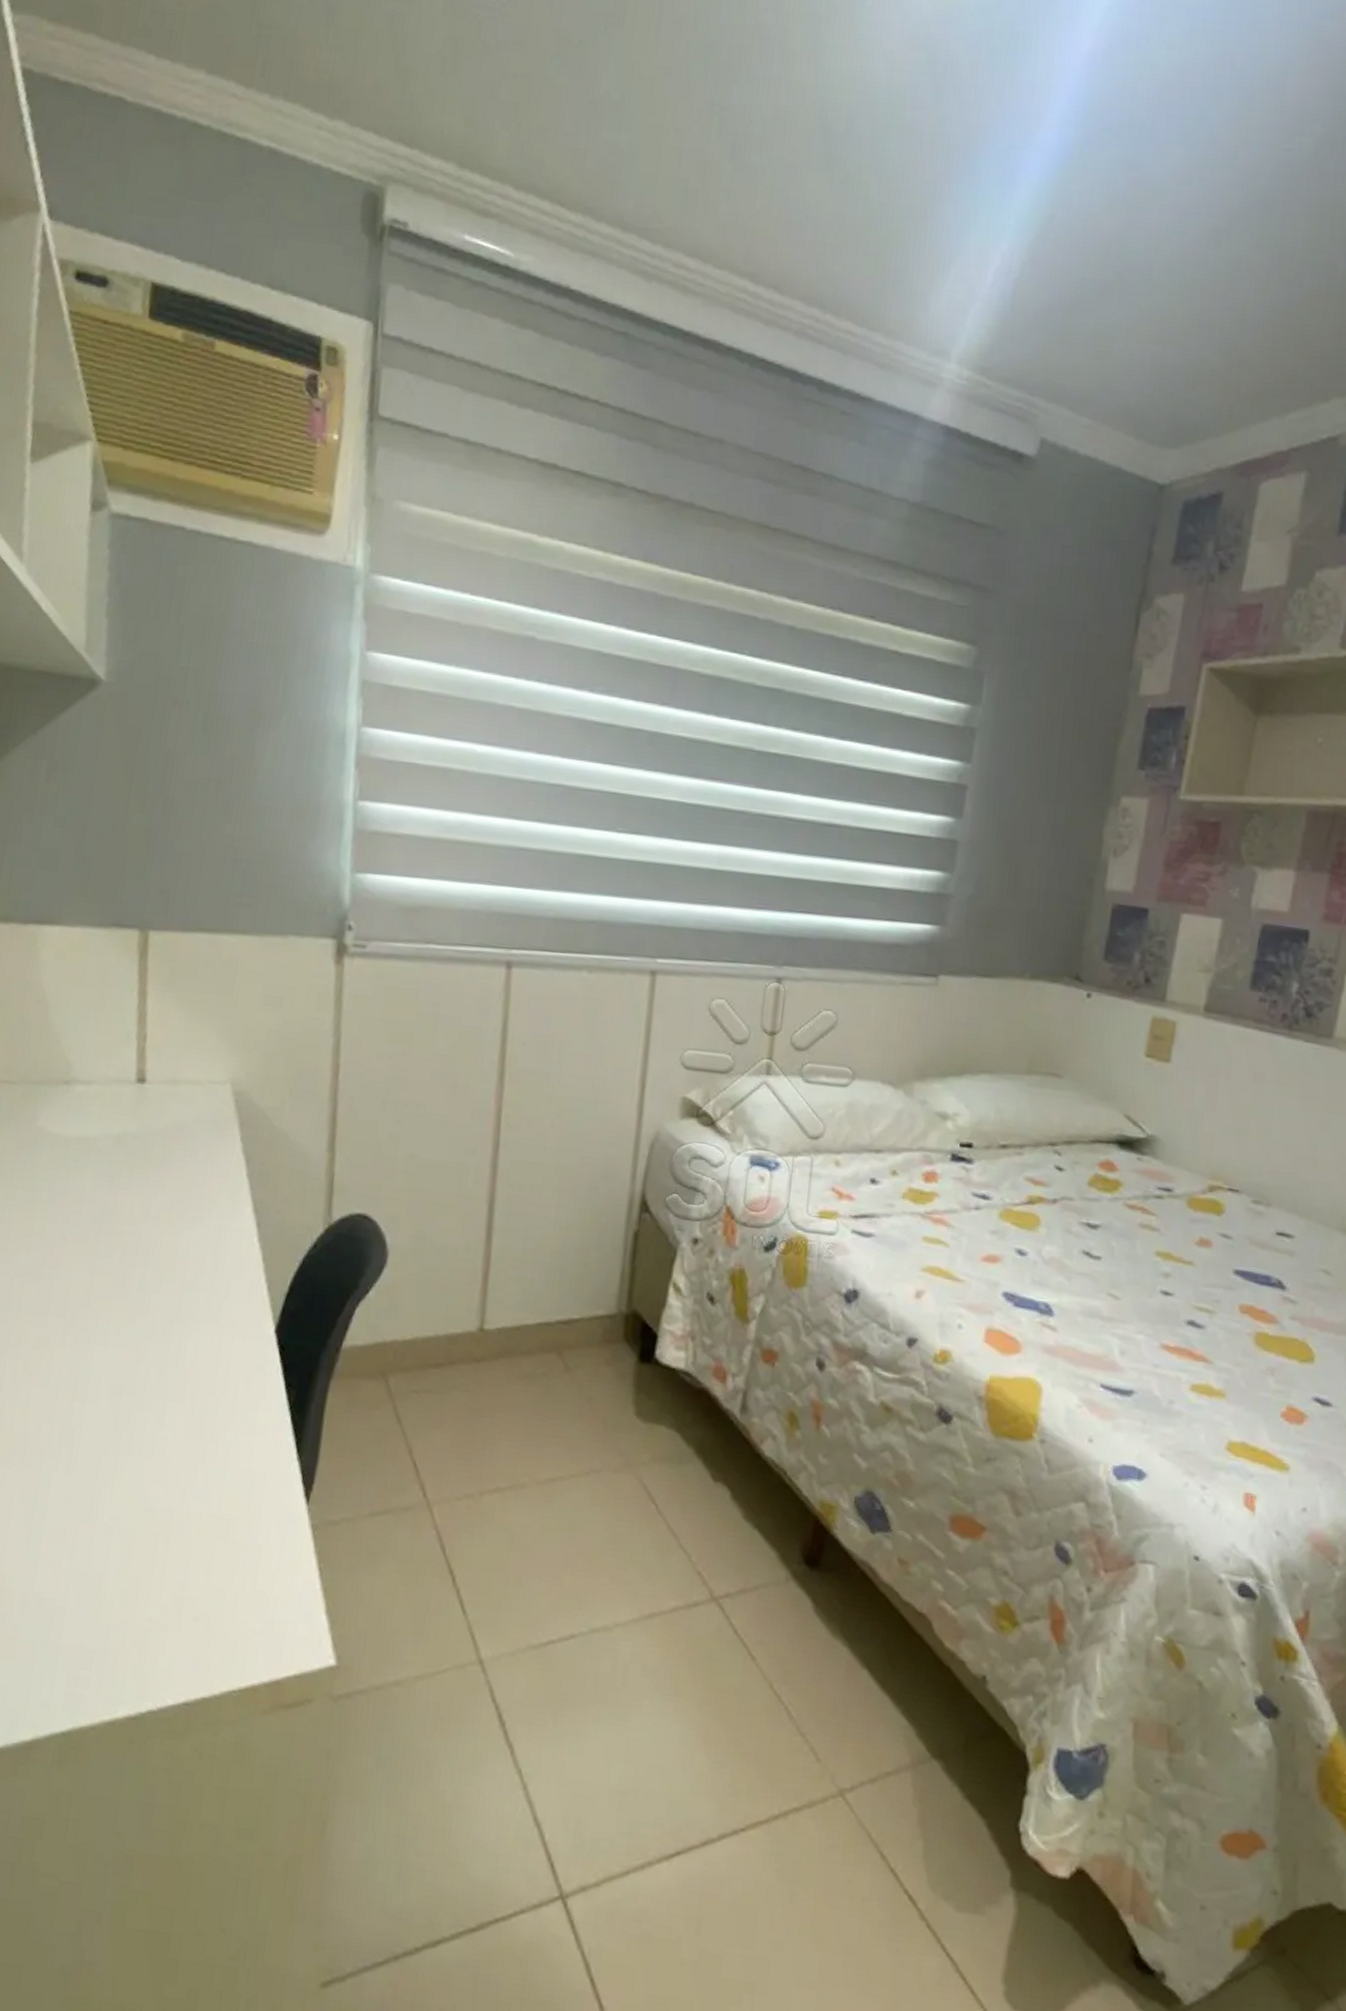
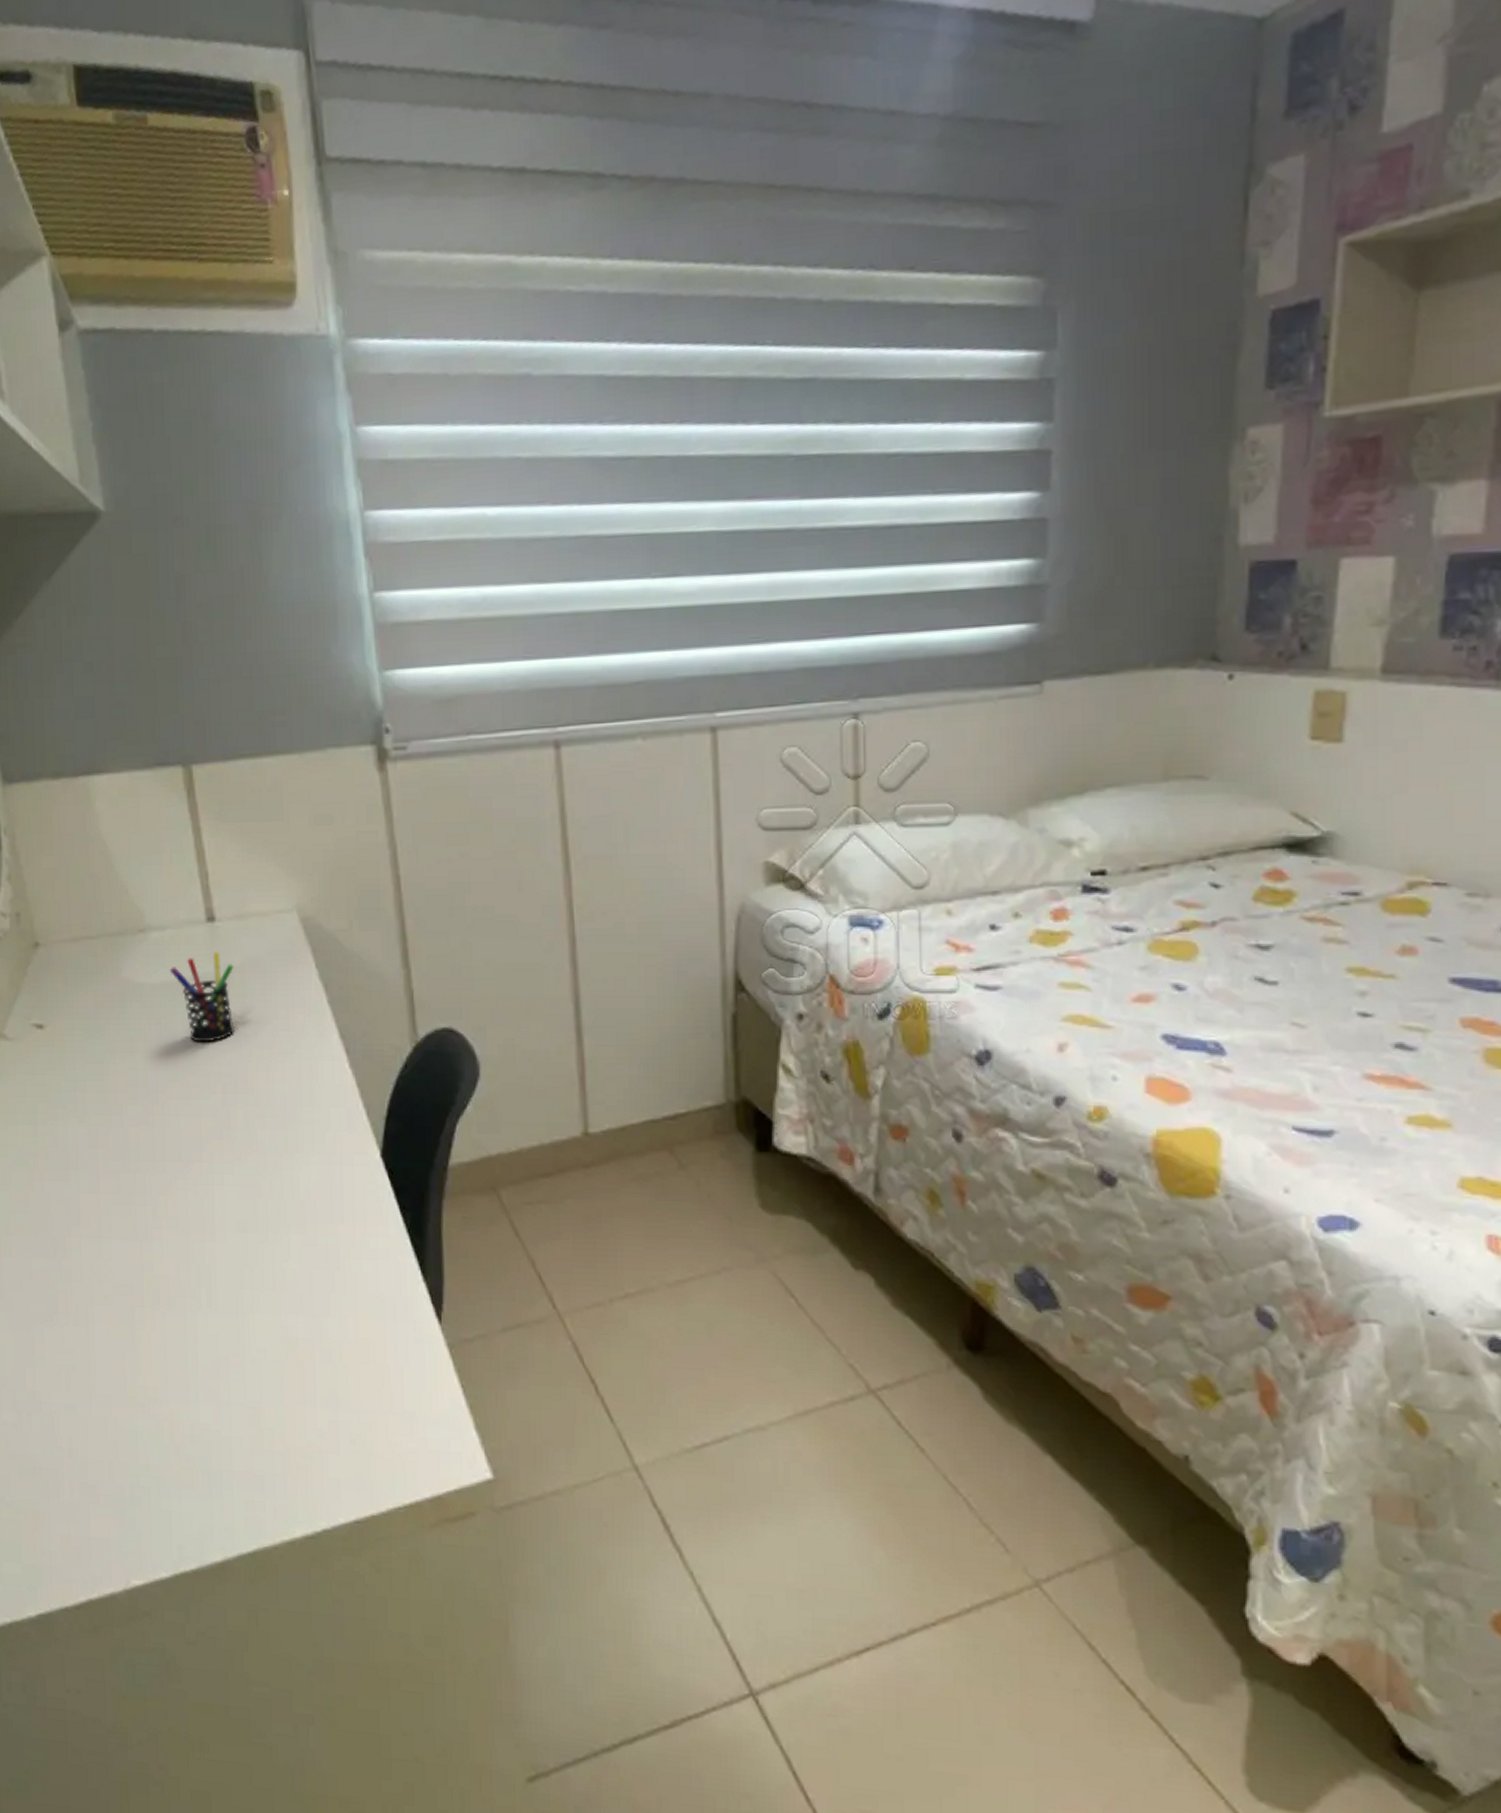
pen holder: none [88,1112,157,1200] -> present [169,951,235,1041]

